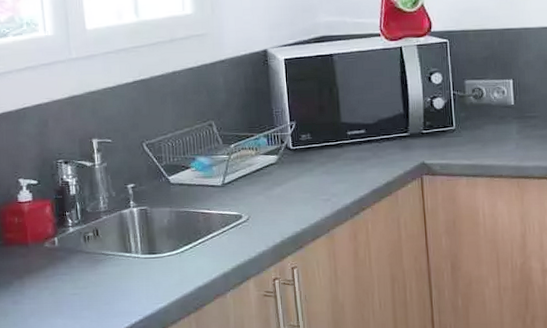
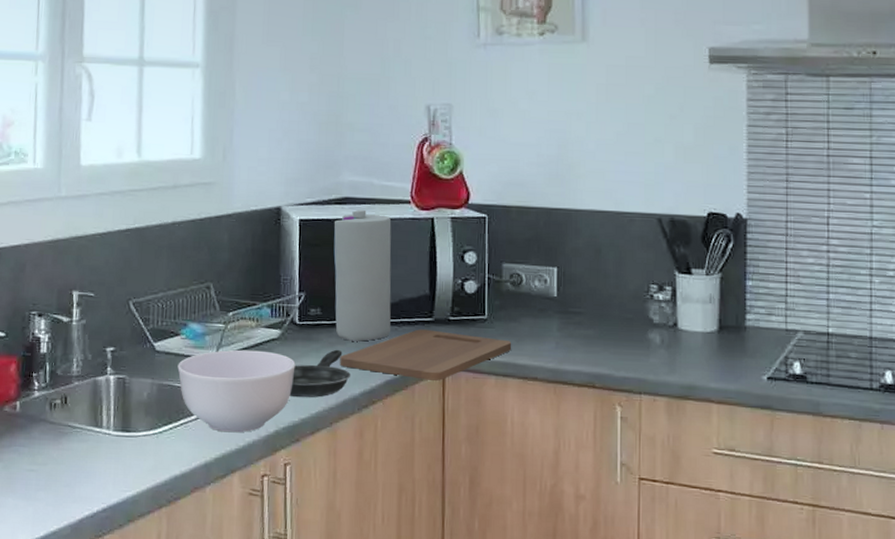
bowl: none [191,174,293,247] -> present [177,349,296,433]
frying pan: none [290,167,341,212] -> present [289,349,350,398]
paper towel holder: none [315,45,372,159] -> present [333,209,392,342]
cutting board: none [331,143,479,187] -> present [340,329,512,382]

